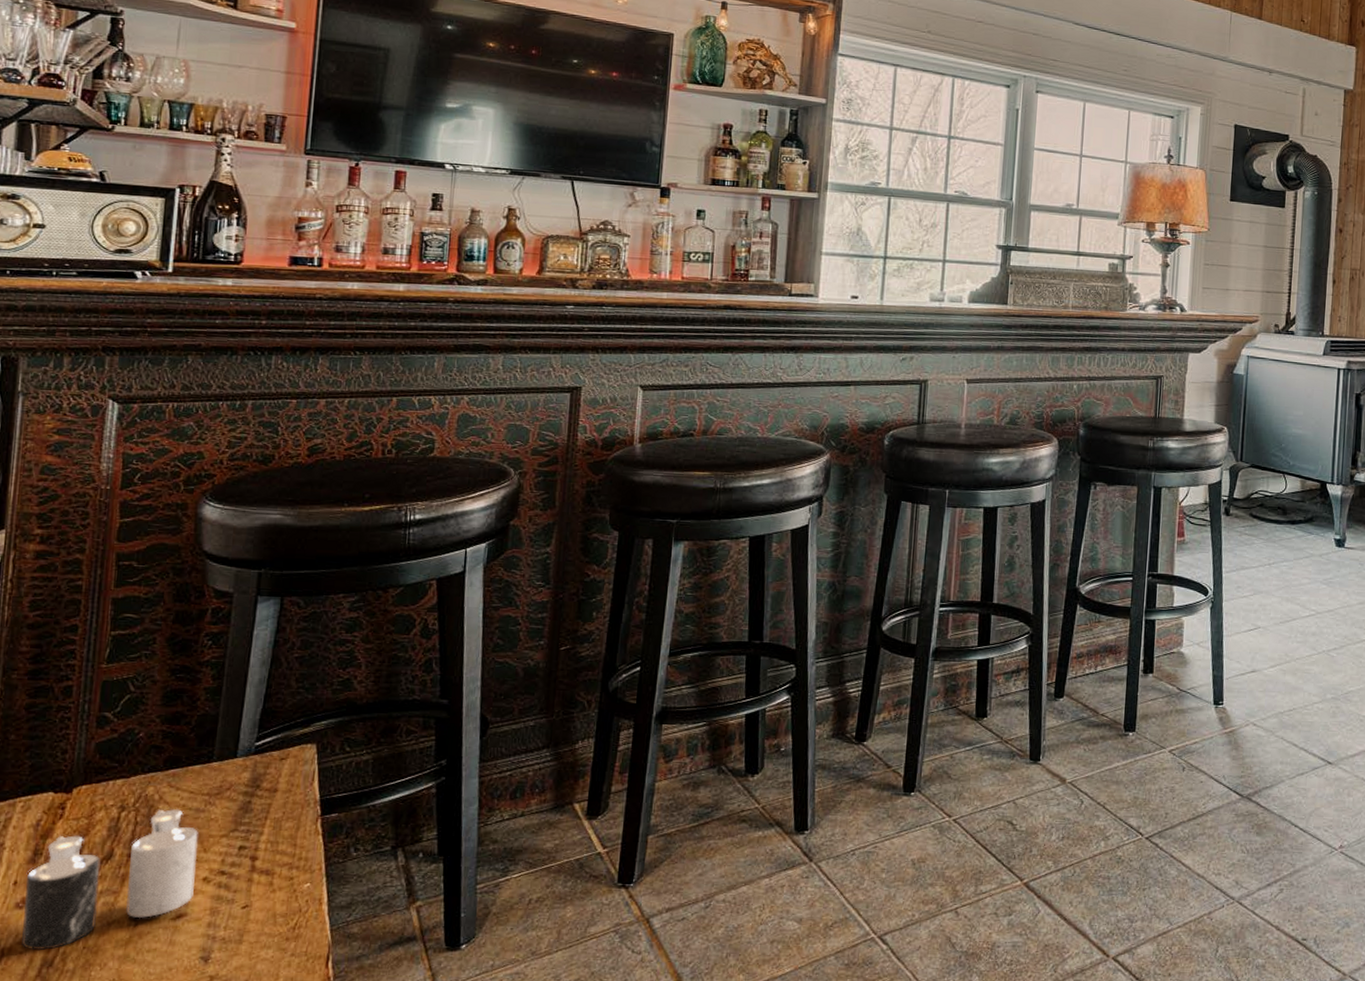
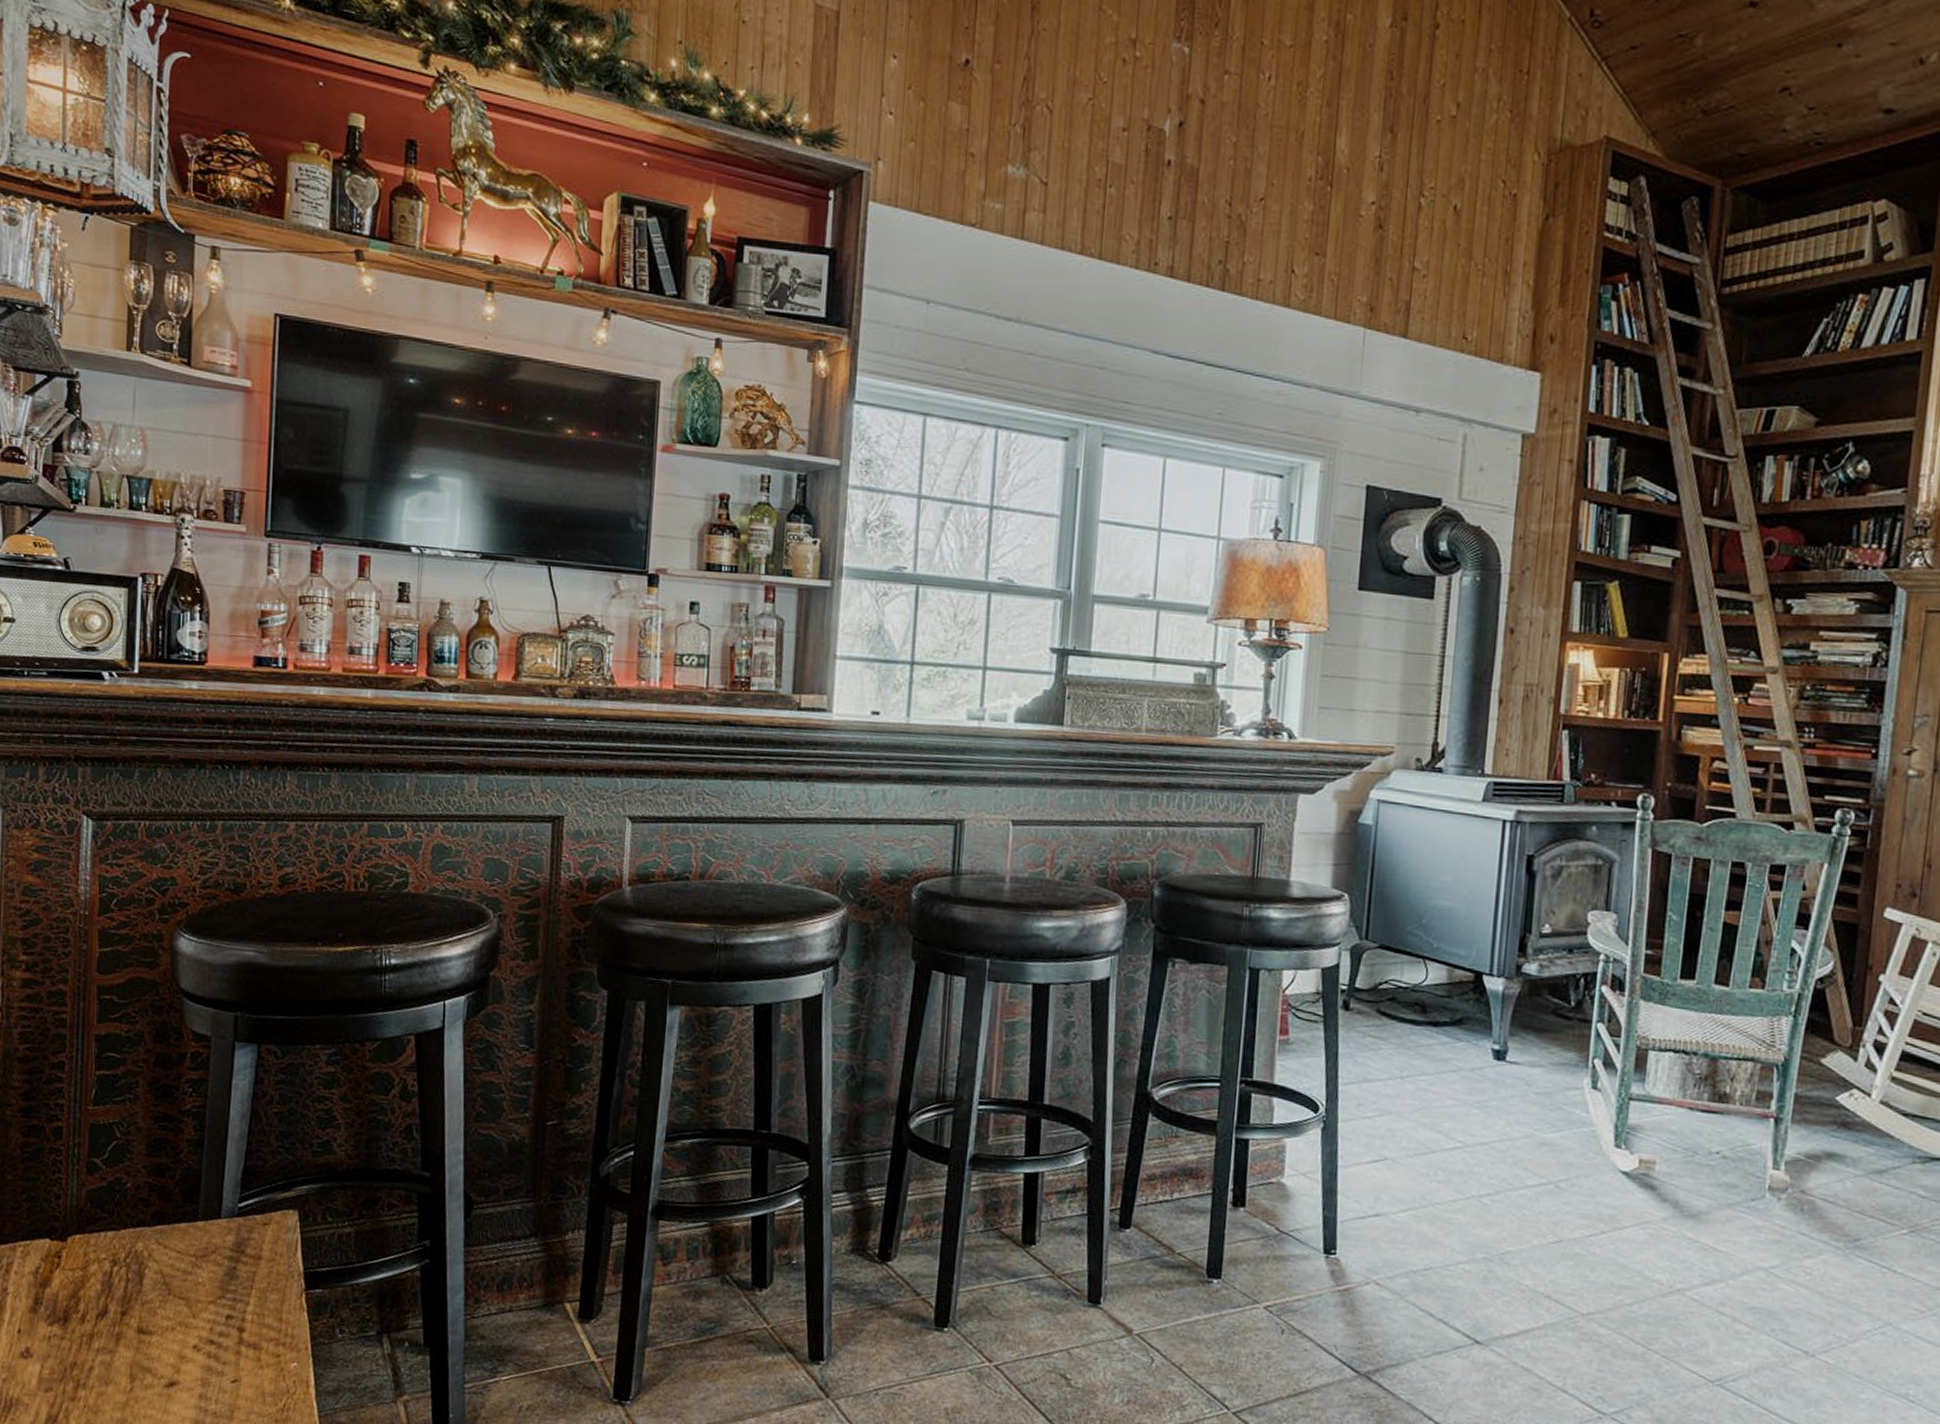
candle: present [22,808,198,951] -> none [28,1267,187,1405]

